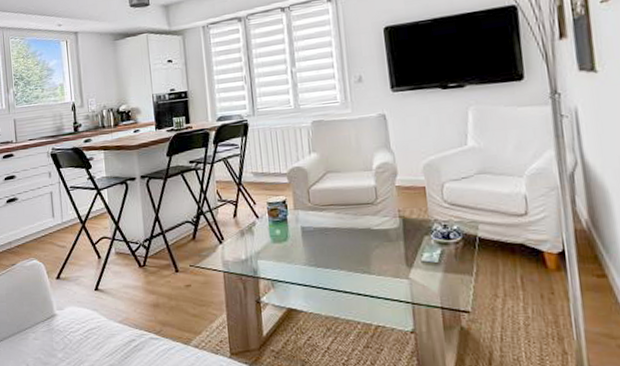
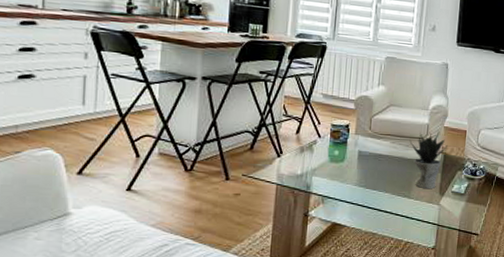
potted plant: none [356,192,405,261] -> present [409,131,448,188]

